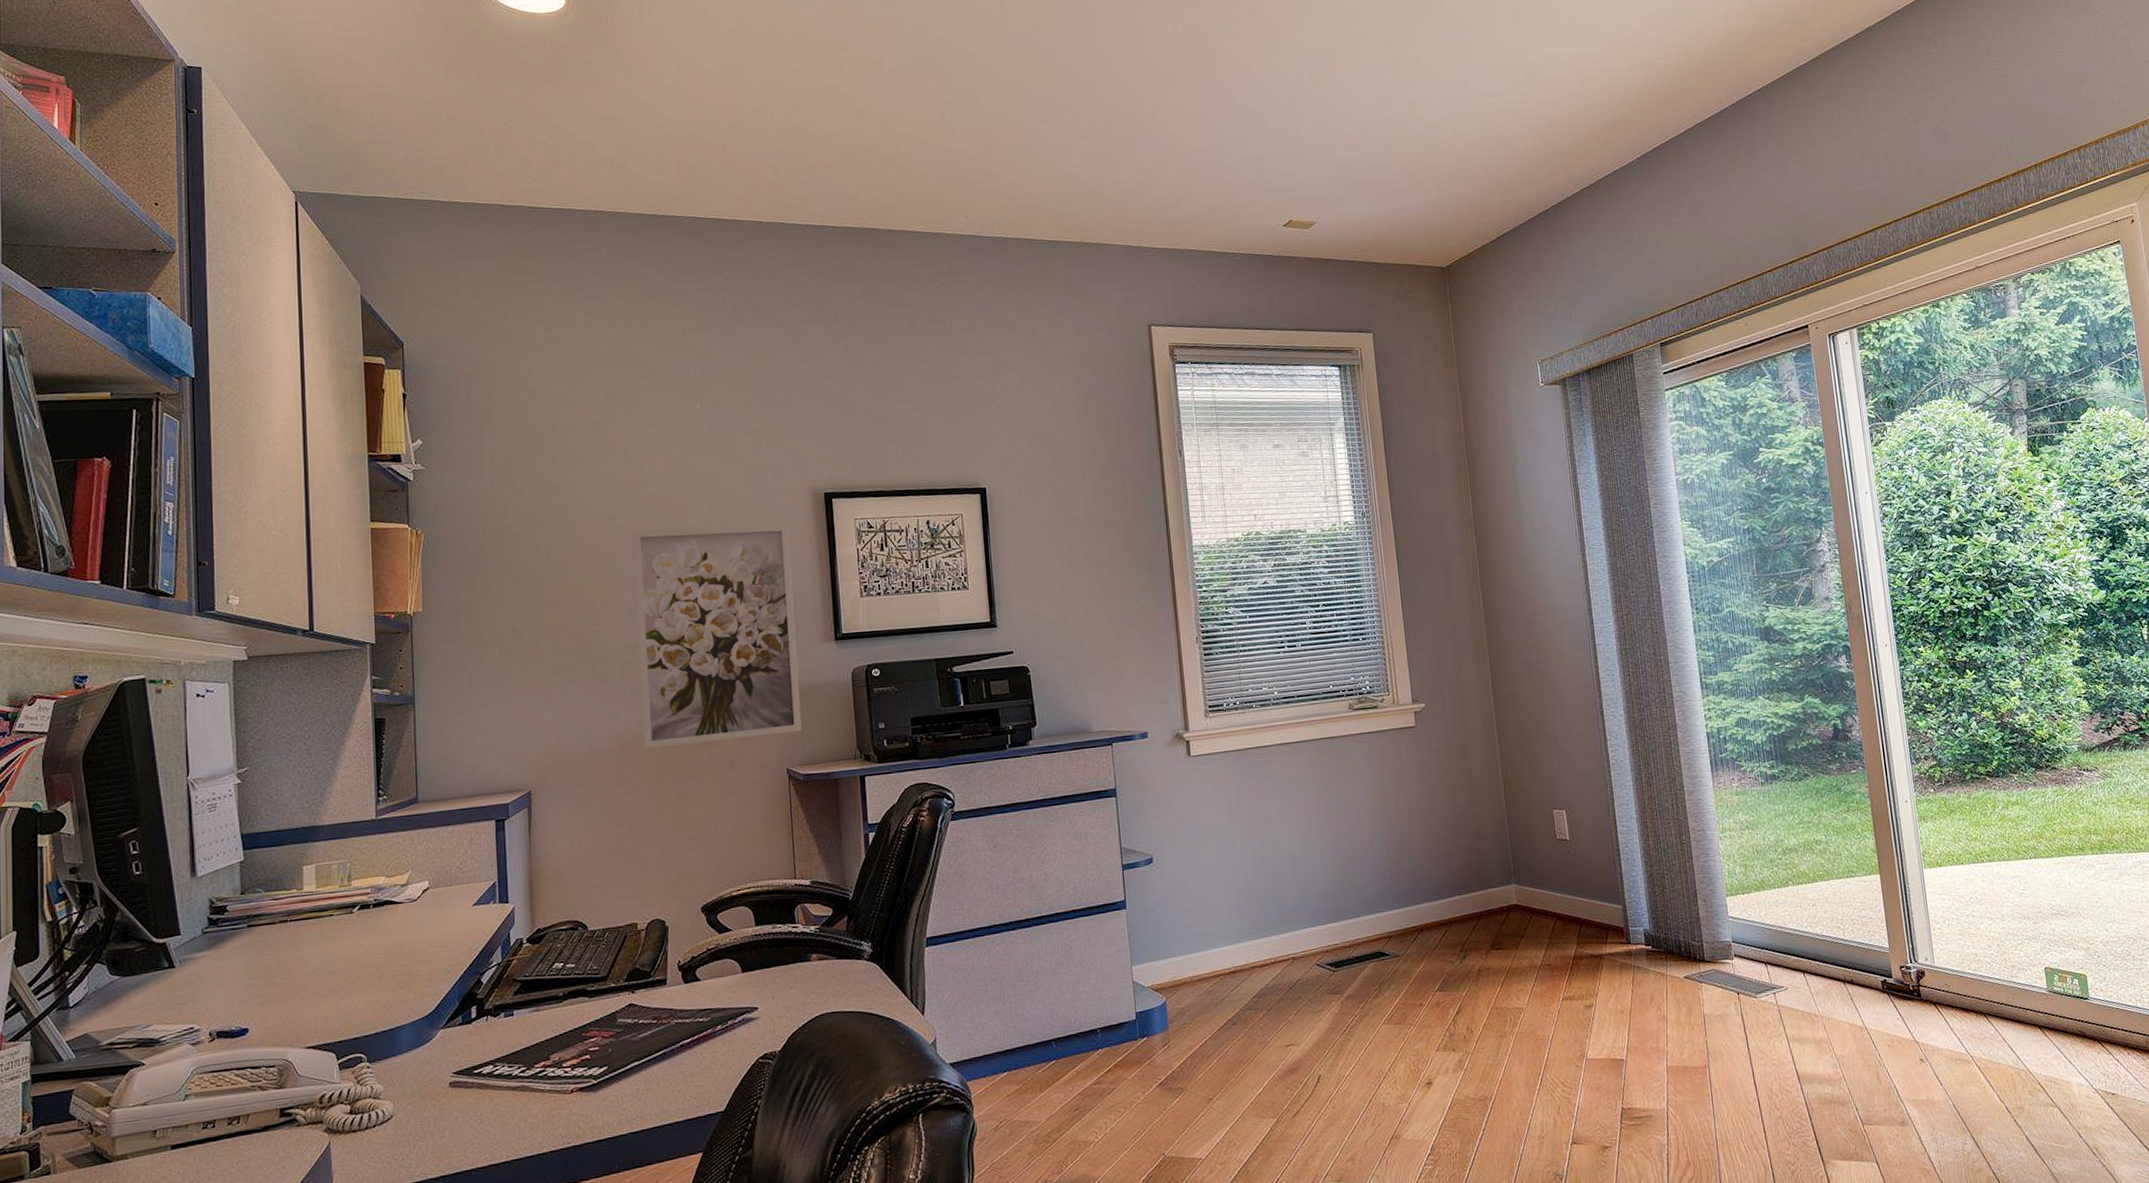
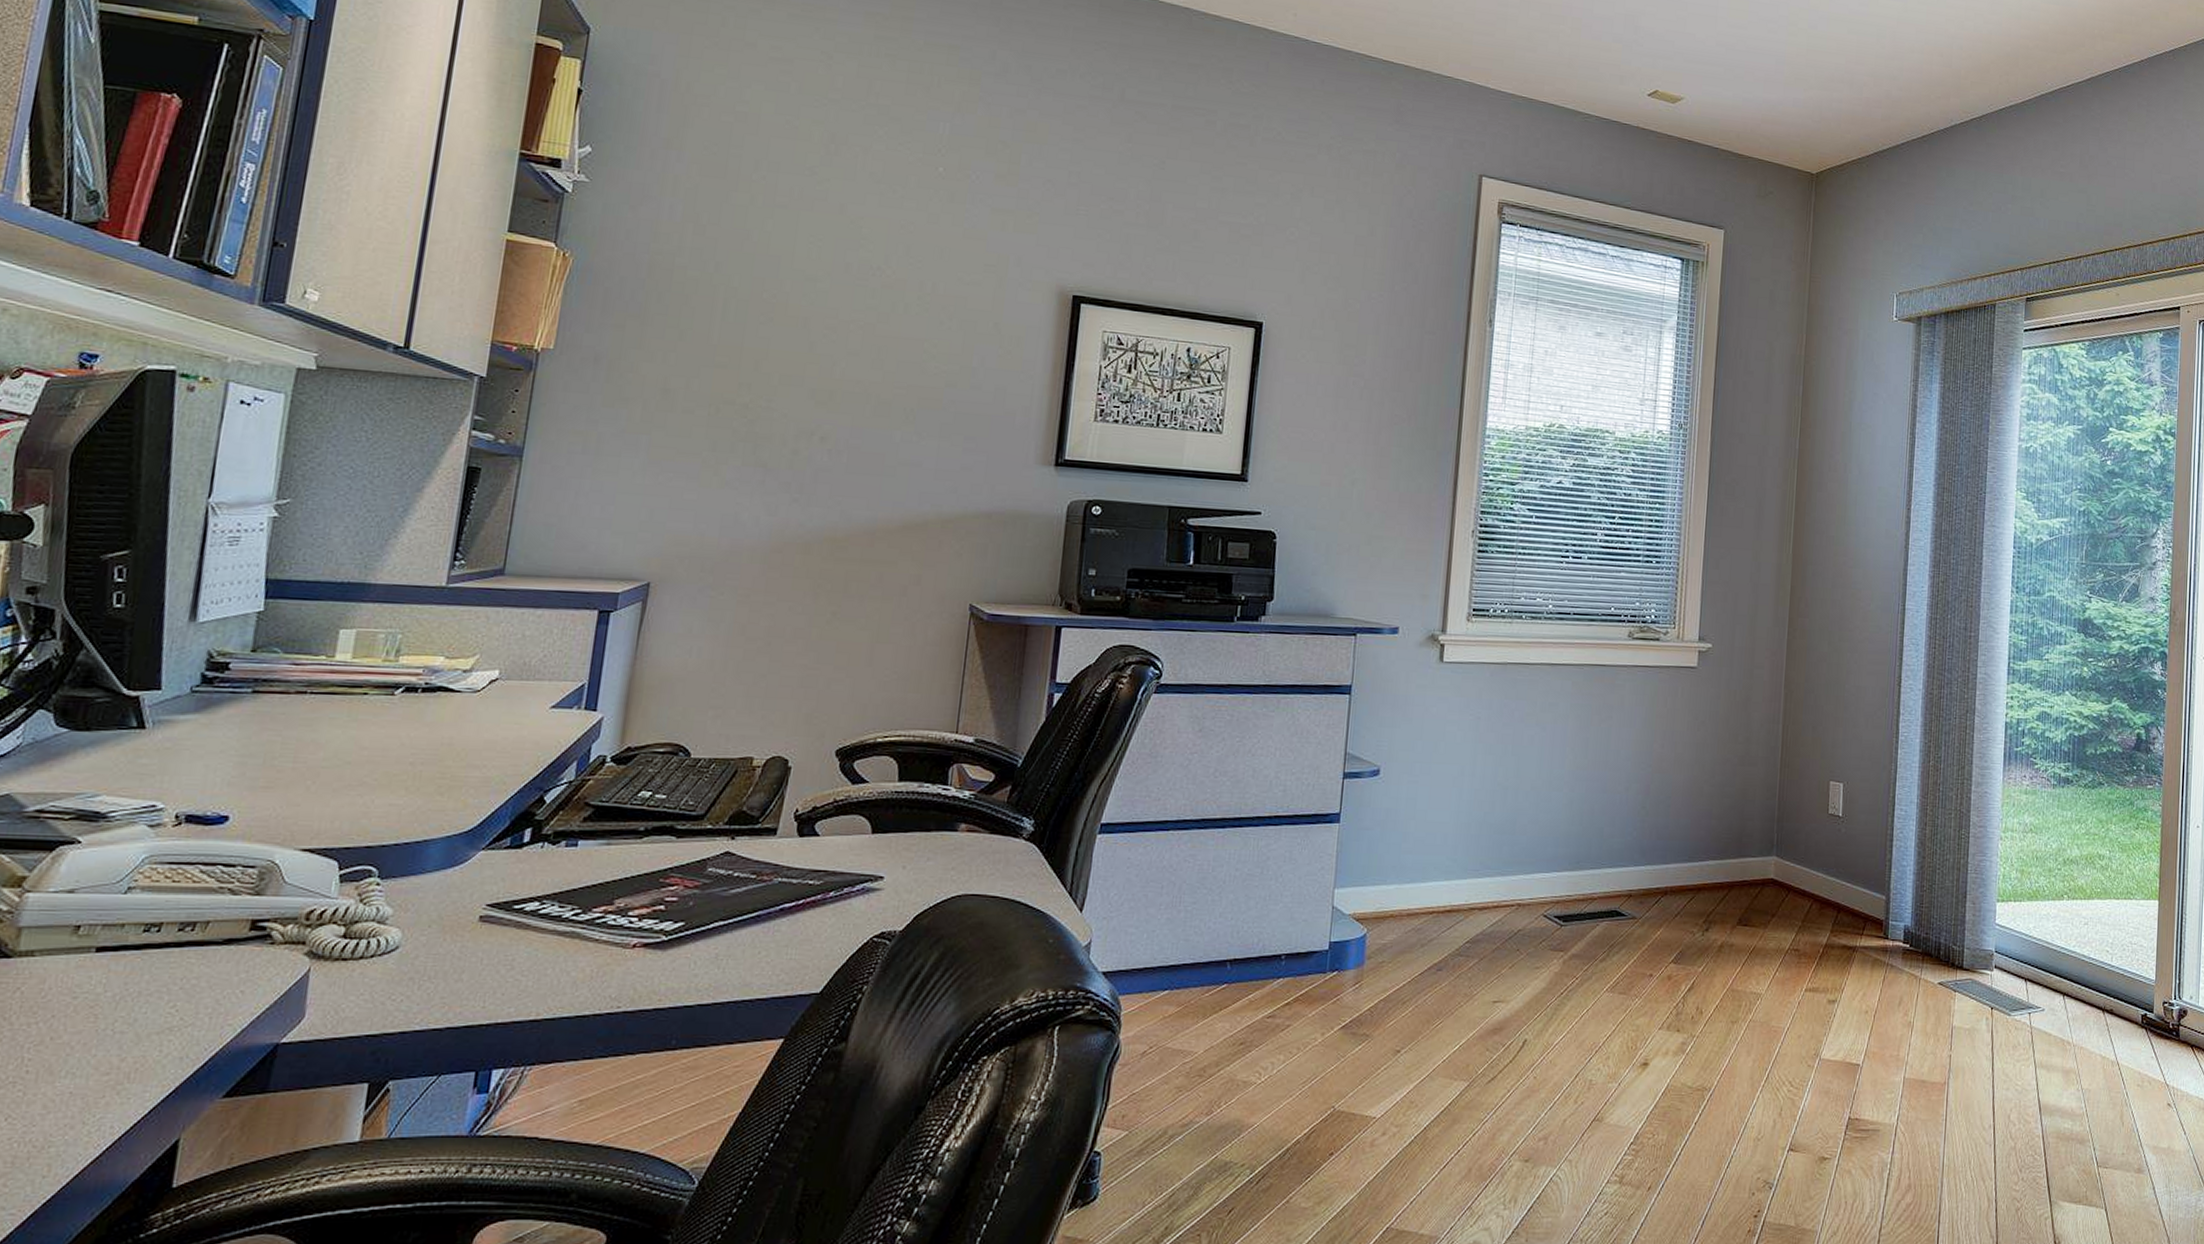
wall art: present [632,523,802,749] -> none [800,299,1024,564]

